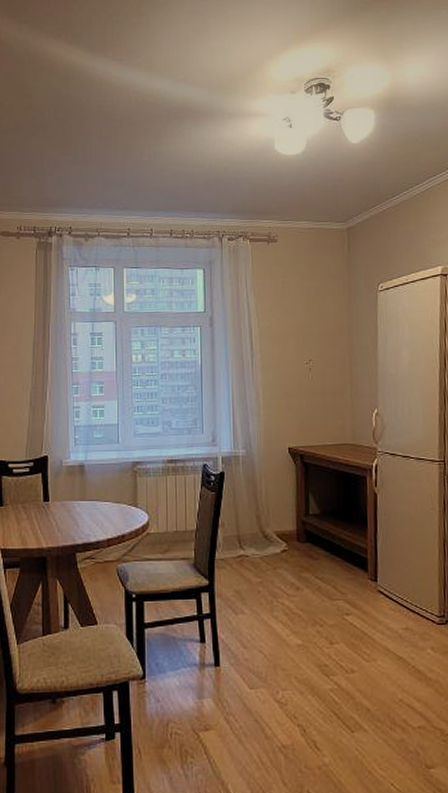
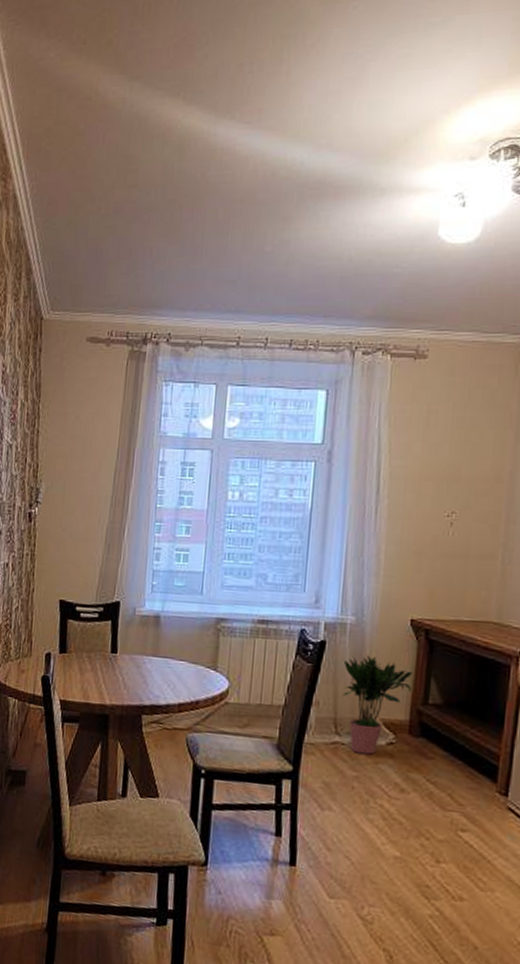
potted plant: none [240,480,296,562] -> present [342,655,414,755]

